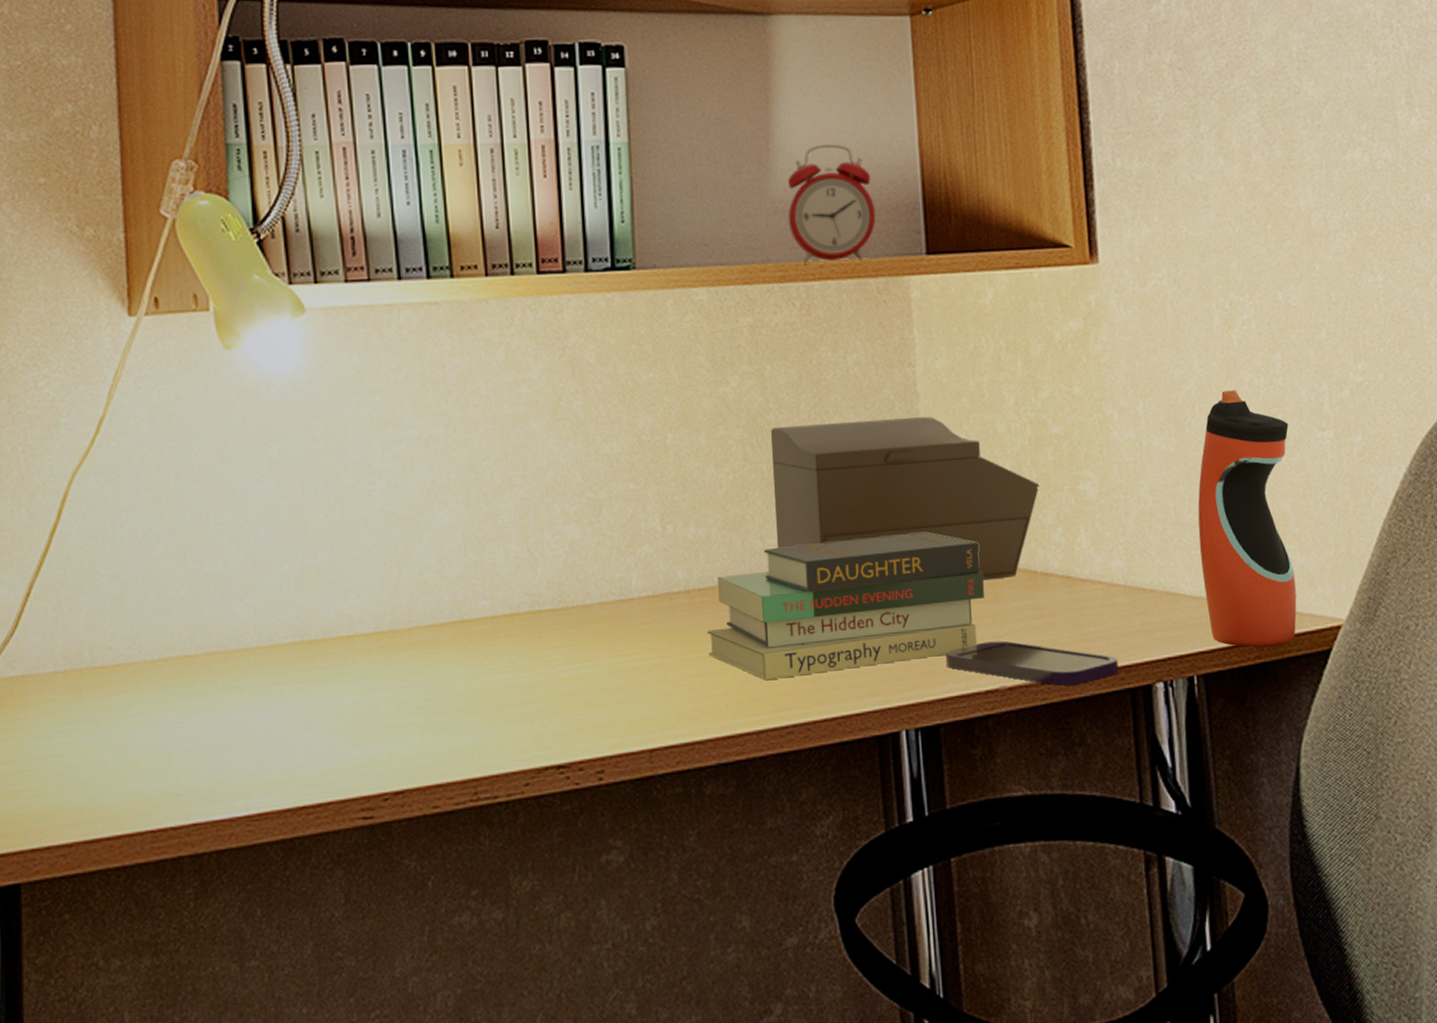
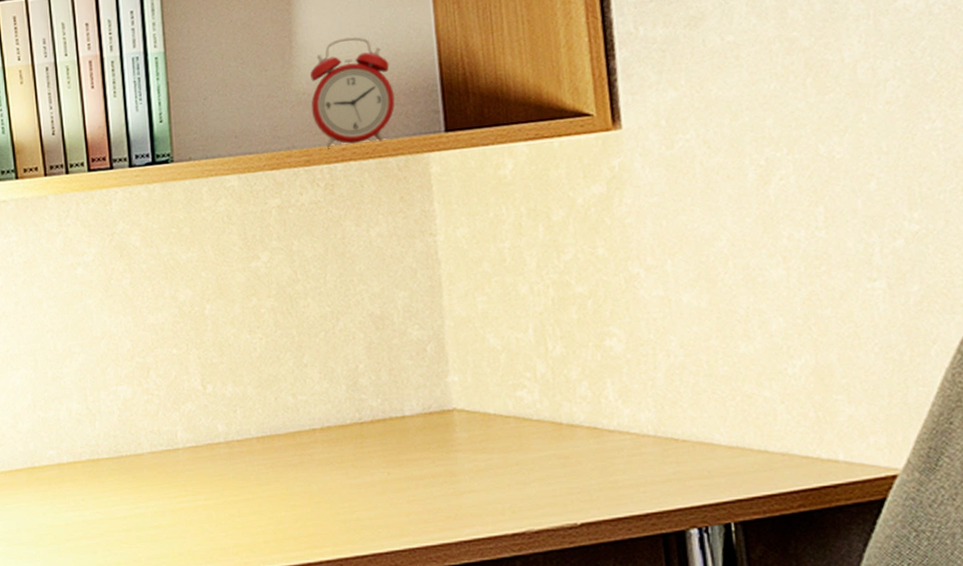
books: present [707,532,984,681] -> none [245,387,510,521]
sewing box: present [771,416,1040,580] -> none [300,281,564,432]
mobile phone: present [945,641,1119,686] -> none [471,487,650,530]
water bottle: present [1197,390,1297,648] -> none [732,244,846,496]

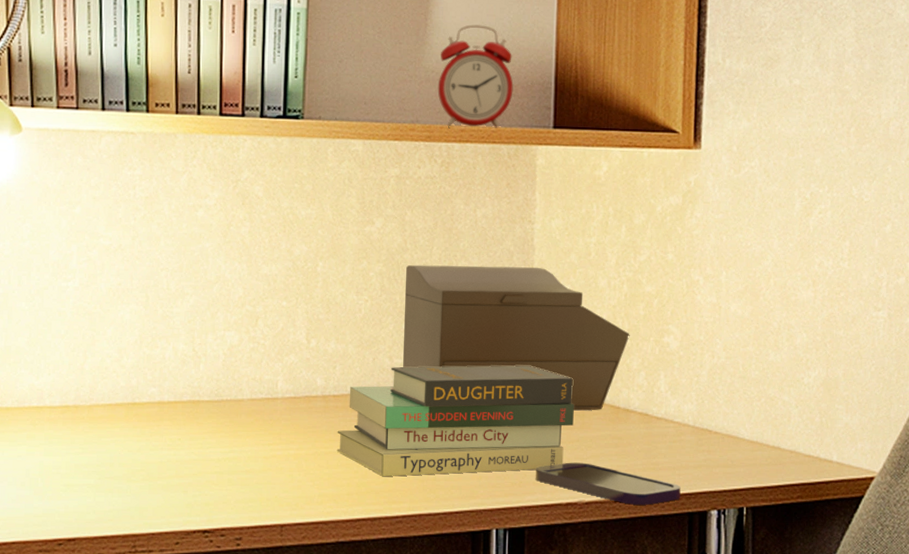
books: none [245,387,510,521] -> present [336,365,574,477]
sewing box: none [300,281,564,432] -> present [400,264,630,411]
mobile phone: none [471,487,650,530] -> present [535,462,681,505]

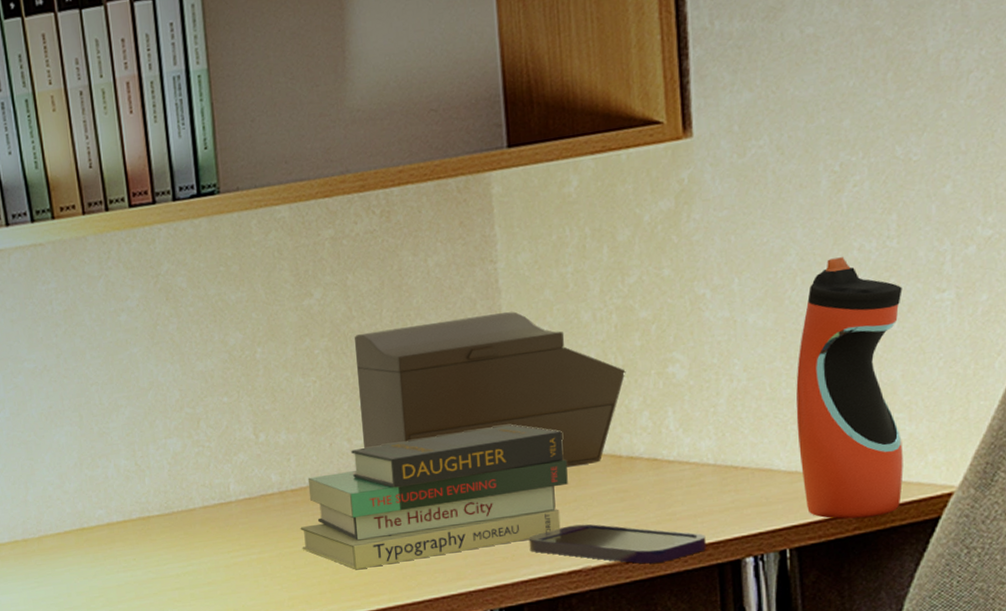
alarm clock: present [437,24,513,128] -> none [365,43,455,171]
water bottle: none [760,268,849,489] -> present [796,257,904,519]

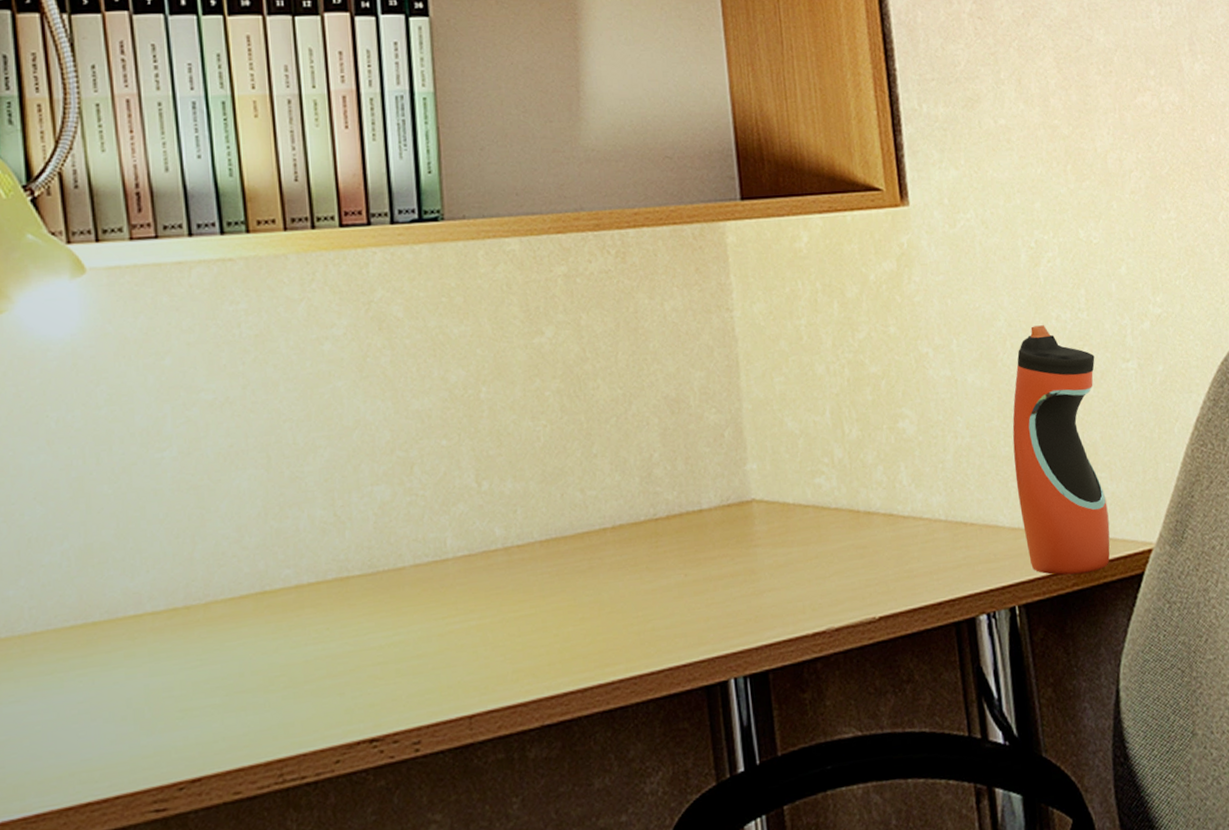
books: present [300,424,568,570] -> none [527,476,809,637]
sewing box: present [355,311,626,467] -> none [589,360,860,522]
mobile phone: present [528,524,706,564] -> none [771,582,943,624]

